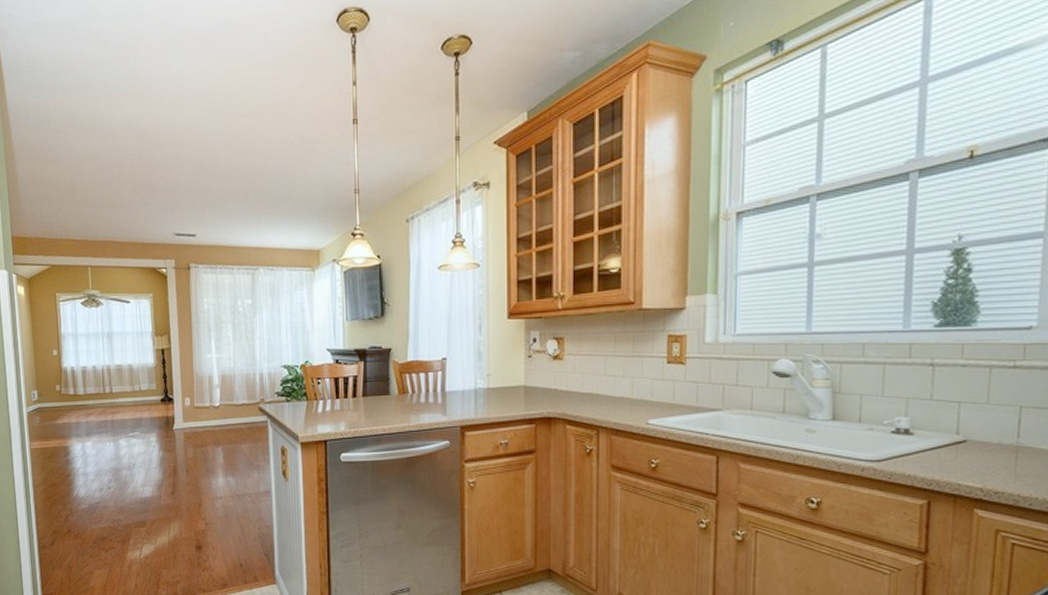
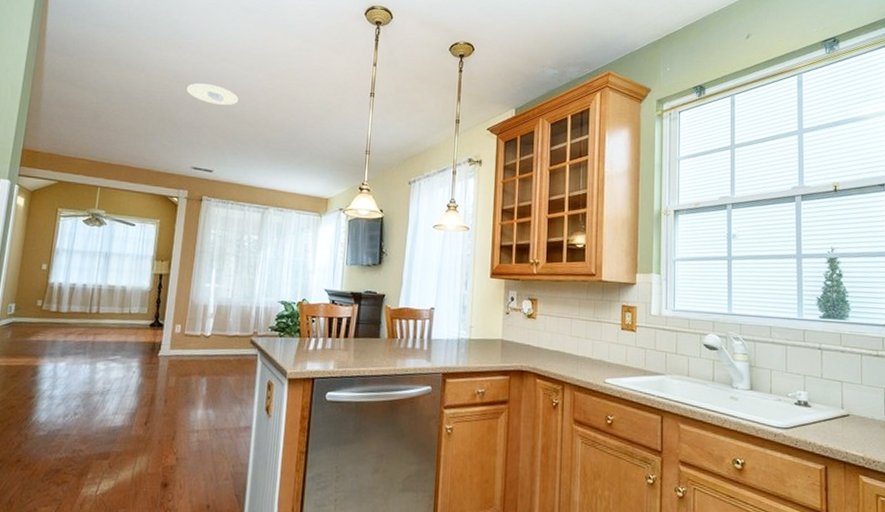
recessed light: none [155,137,210,160] -> present [186,83,239,105]

